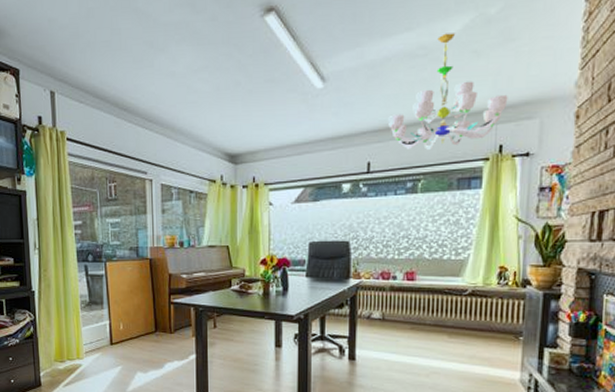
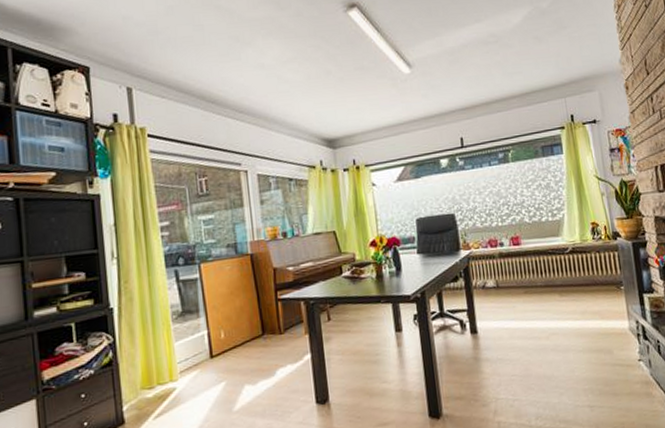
chandelier: present [388,33,508,150] -> none [473,23,570,123]

